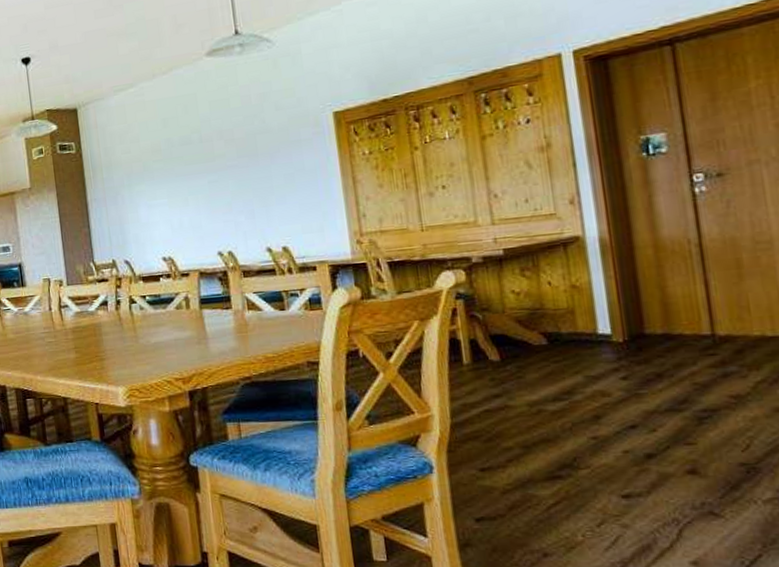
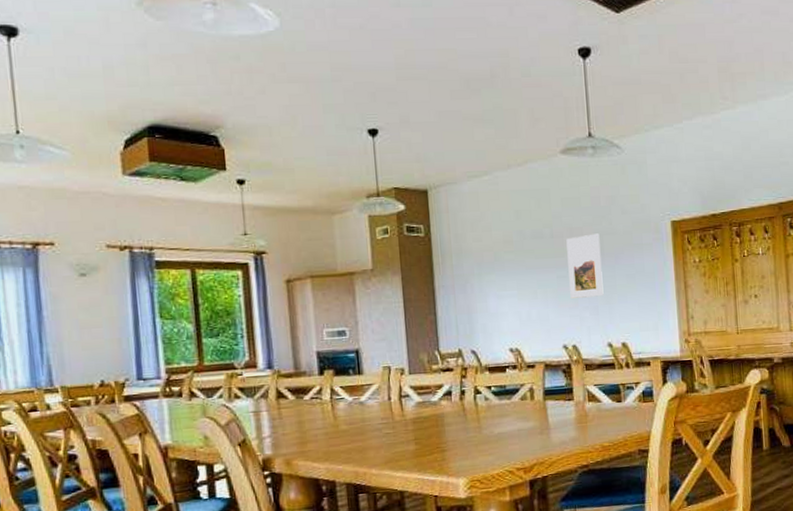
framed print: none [216,133,260,203] -> present [566,233,604,298]

